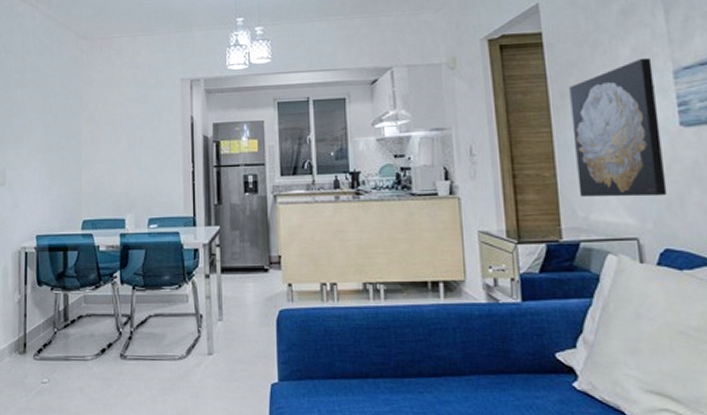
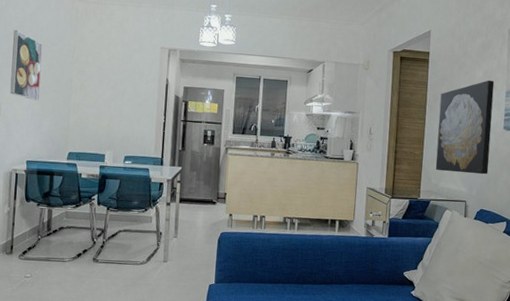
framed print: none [14,83,47,162] -> present [10,30,43,100]

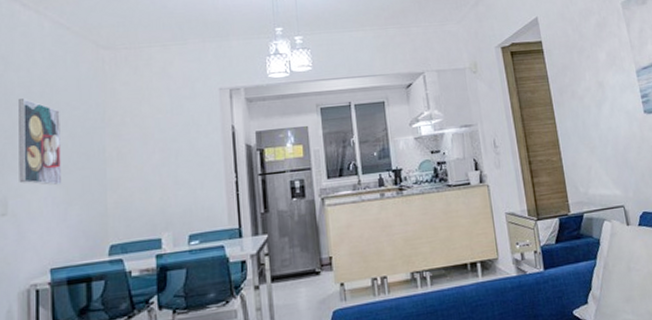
wall art: present [435,80,495,175] -> none [565,60,641,176]

